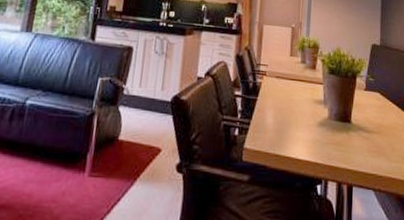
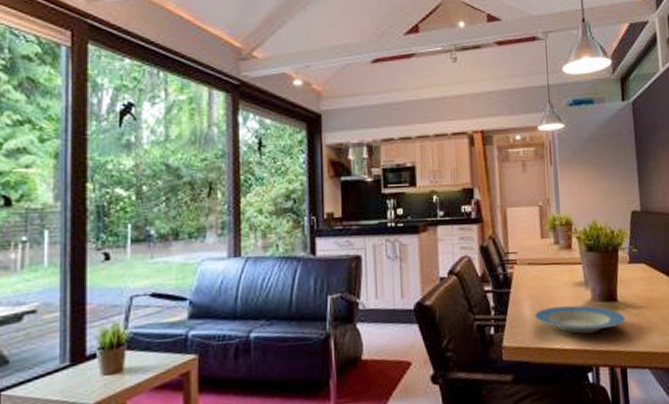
plate: none [275,118,356,148] -> present [533,305,625,334]

